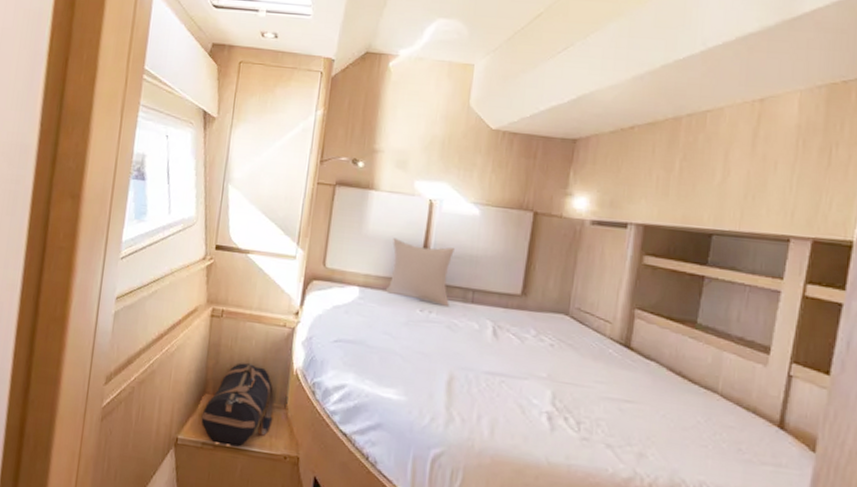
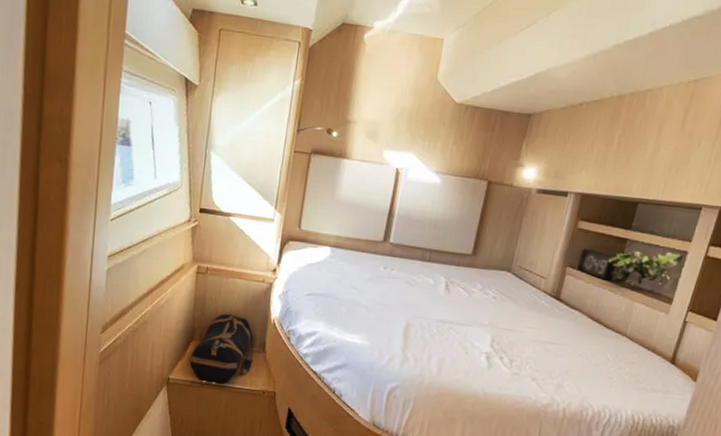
pillow: present [385,237,454,306] -> none [353,203,416,264]
alarm clock: none [648,287,696,326] -> present [577,248,617,281]
plant: none [682,289,776,330] -> present [606,250,683,285]

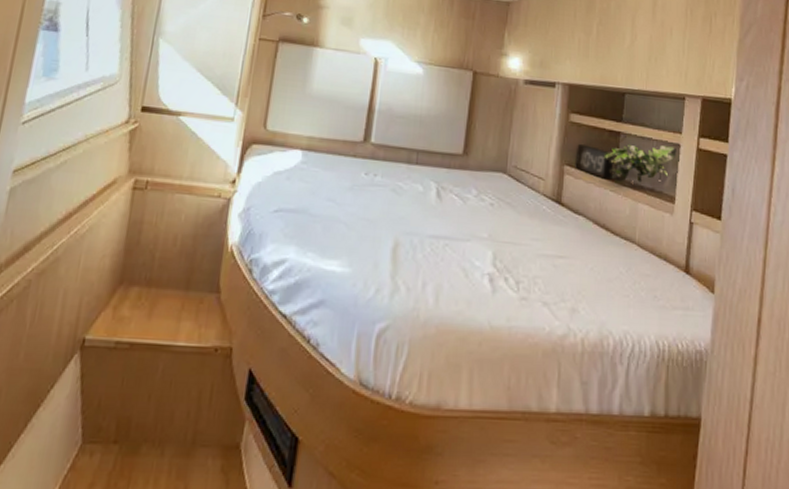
duffel bag: present [189,313,254,384] -> none [115,241,205,342]

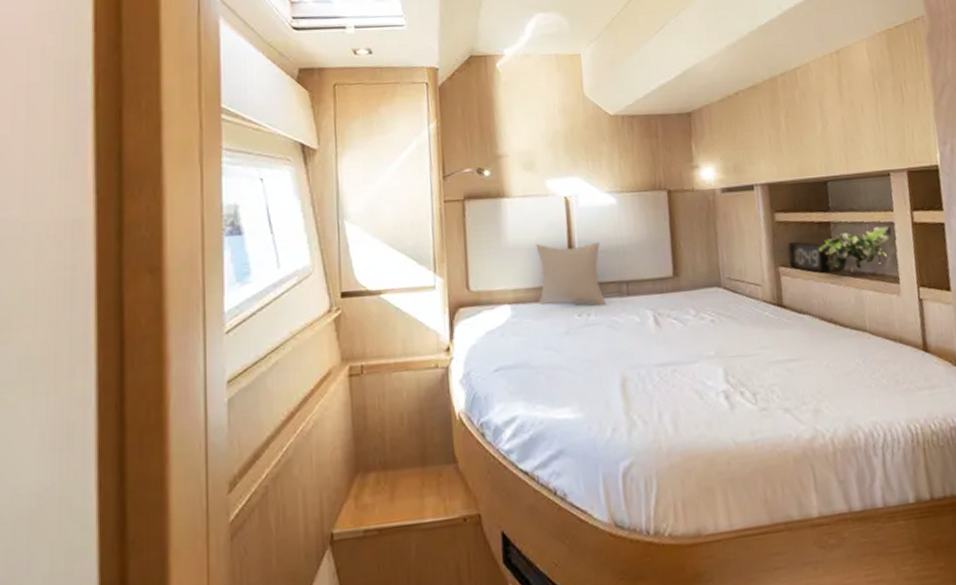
pillow: none [329,97,399,168] -> present [535,242,606,305]

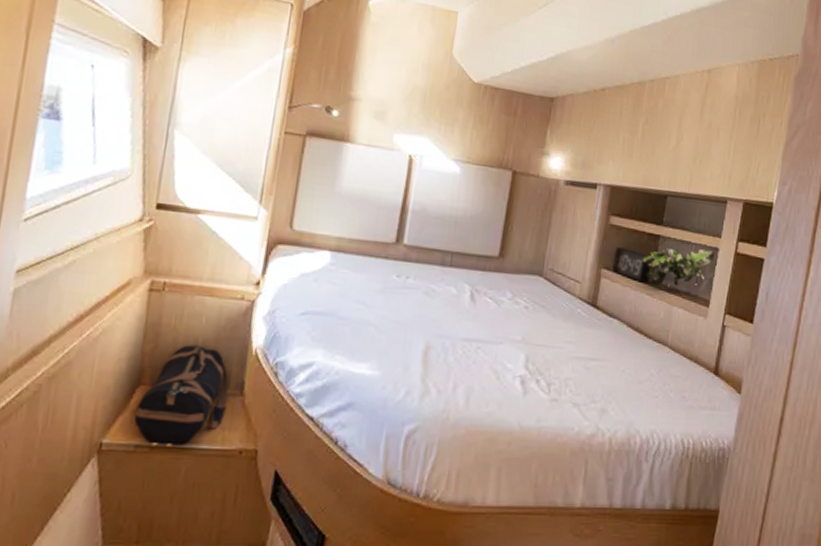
duffel bag: none [357,419,443,525] -> present [133,344,228,446]
pillow: present [535,242,606,305] -> none [359,196,434,270]

